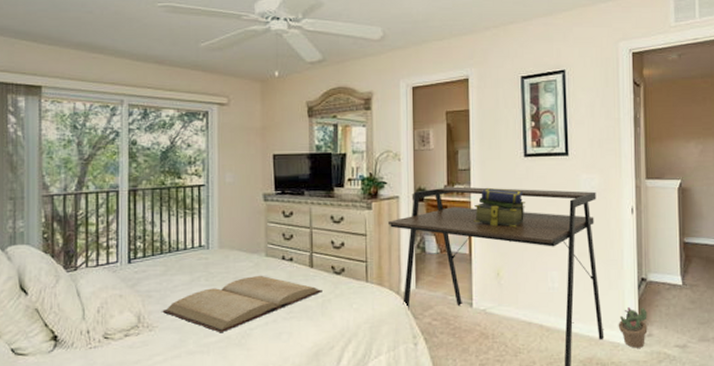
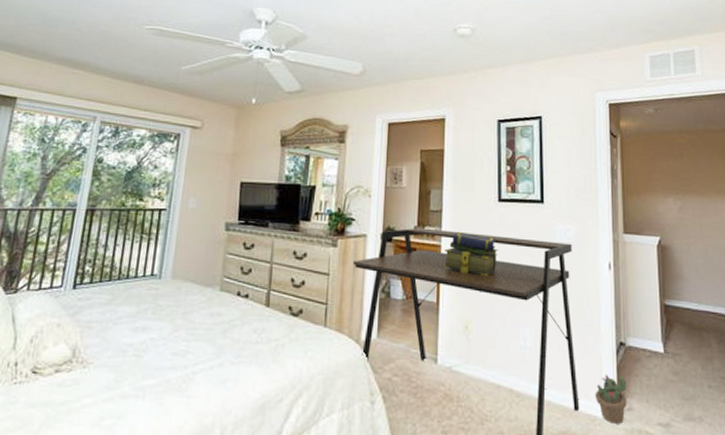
book: present [162,275,322,333] -> none [100,311,277,375]

